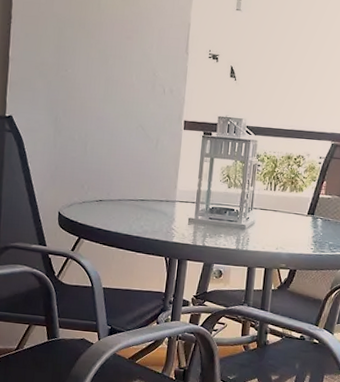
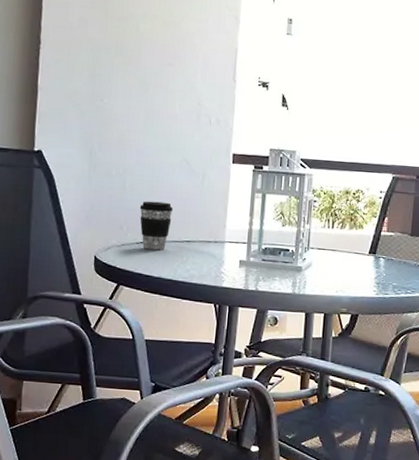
coffee cup: none [99,163,130,208] -> present [139,201,174,251]

